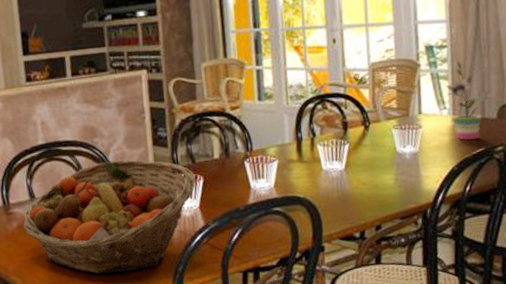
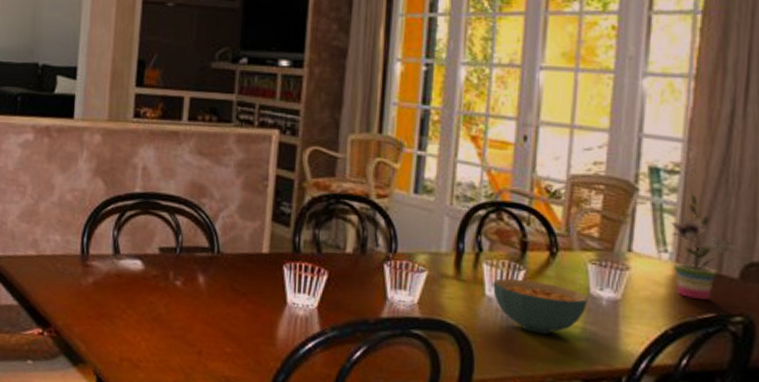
fruit basket: present [22,160,196,274] -> none [99,228,318,369]
cereal bowl: none [327,150,397,191] -> present [493,278,589,334]

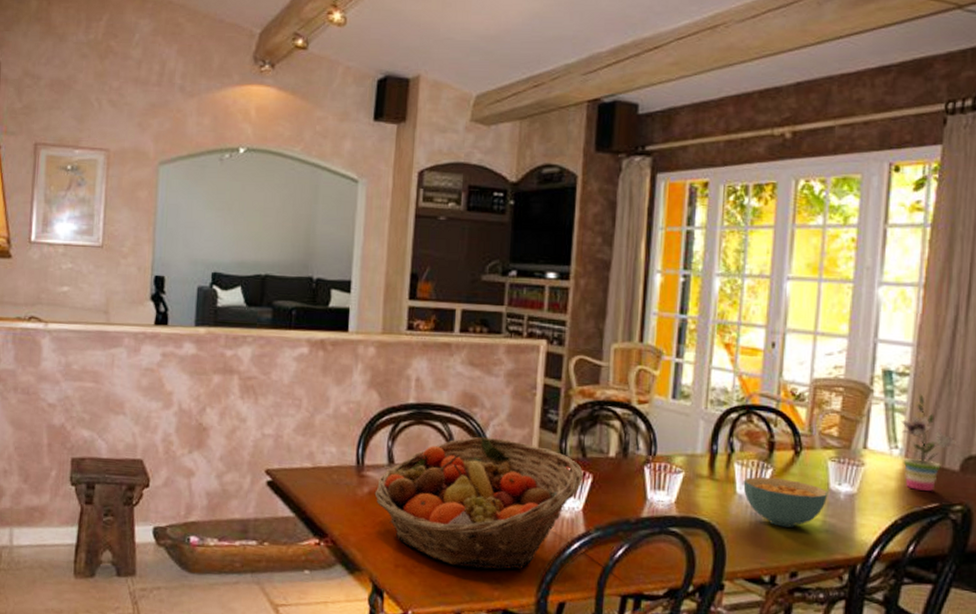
fruit basket: none [99,228,318,369] -> present [374,436,583,570]

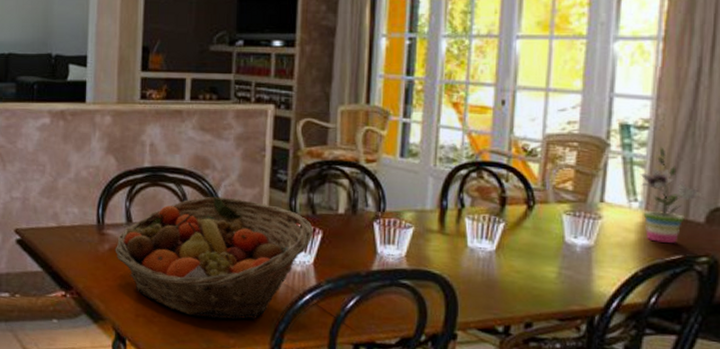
cereal bowl: present [743,476,828,528] -> none [474,230,564,280]

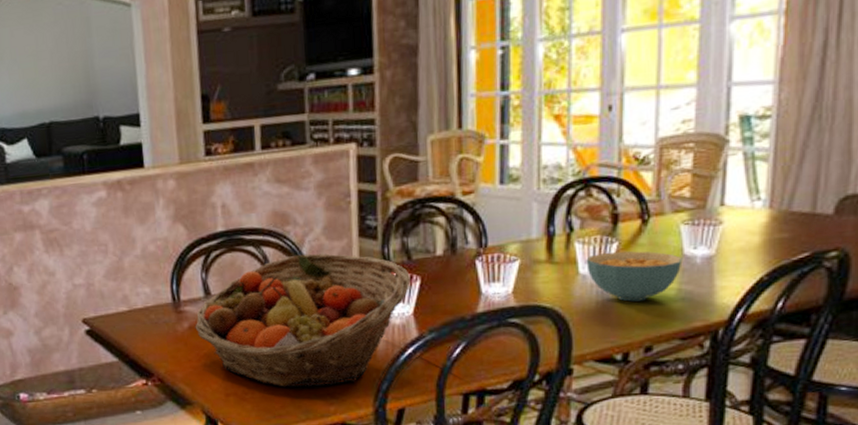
cereal bowl: none [474,230,564,280] -> present [586,251,683,302]
potted plant: present [640,147,706,243] -> none [762,136,834,242]

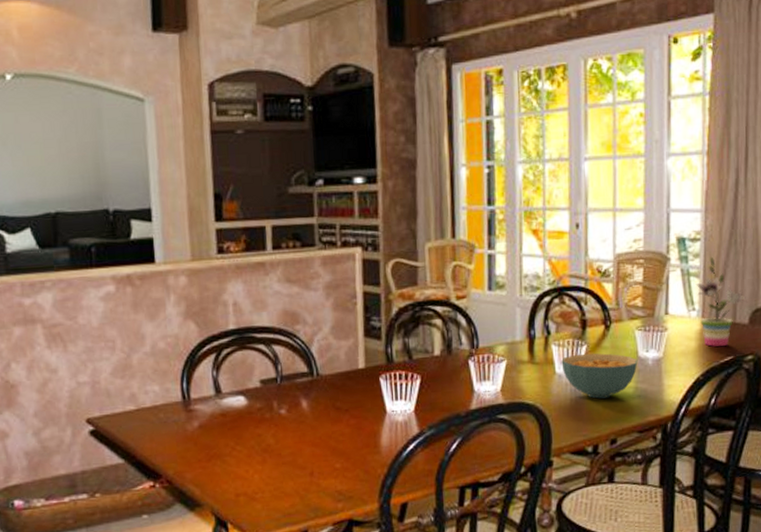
fruit basket: present [195,253,411,387] -> none [205,352,412,486]
potted plant: none [762,136,834,242] -> present [696,256,748,347]

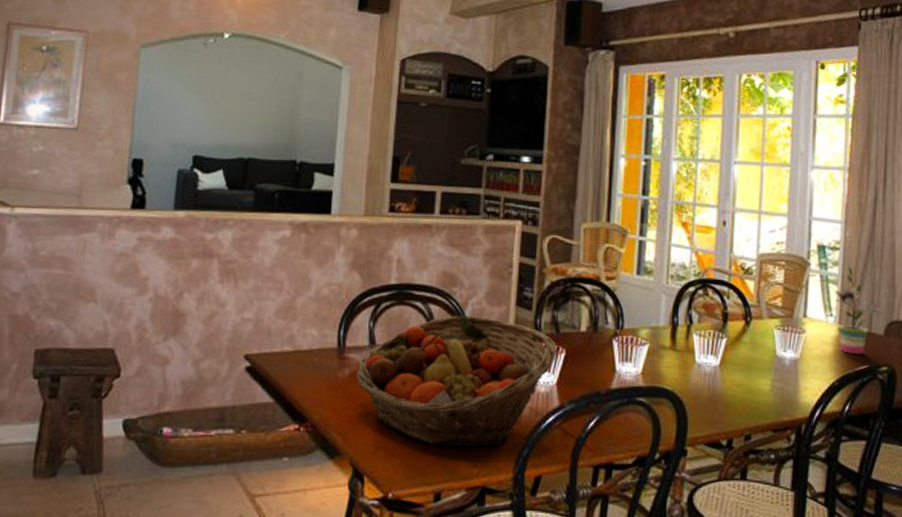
fruit basket: none [205,352,412,486] -> present [355,315,557,447]
cereal bowl: present [561,353,638,399] -> none [701,346,775,393]

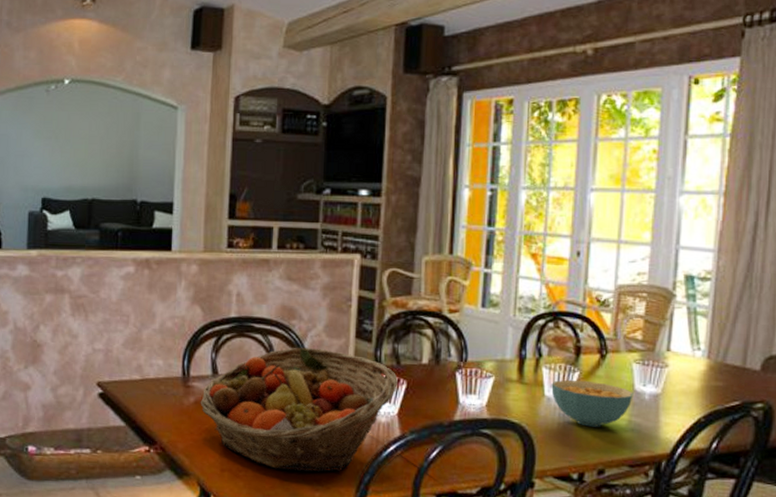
cereal bowl: none [701,346,775,393] -> present [551,379,634,427]
potted plant: present [834,266,884,354] -> none [703,297,761,390]

